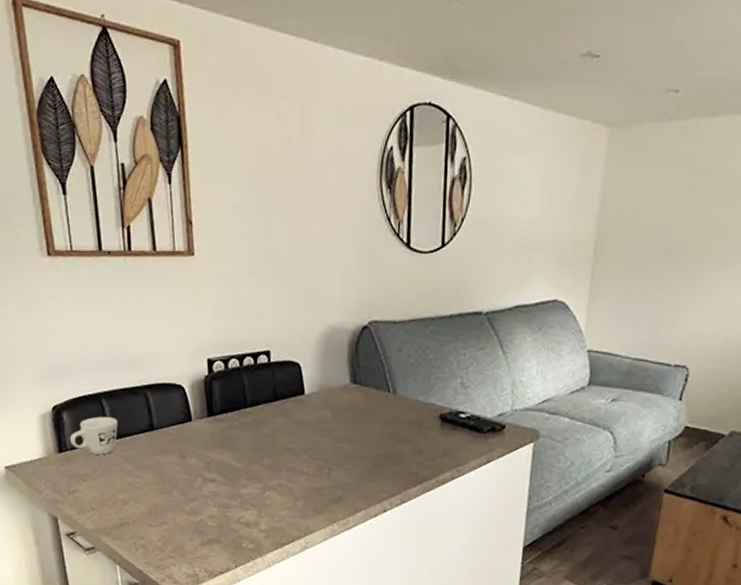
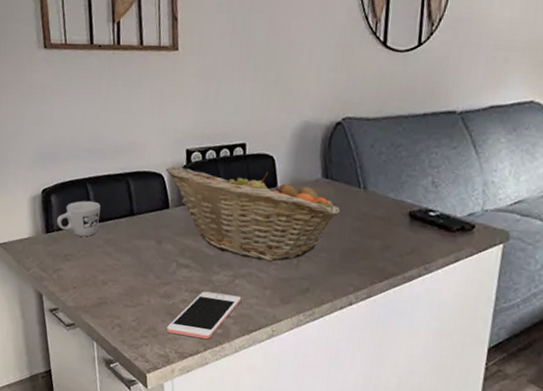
fruit basket: none [186,376,371,471] -> present [165,166,341,261]
cell phone: none [195,505,273,556] -> present [167,291,242,340]

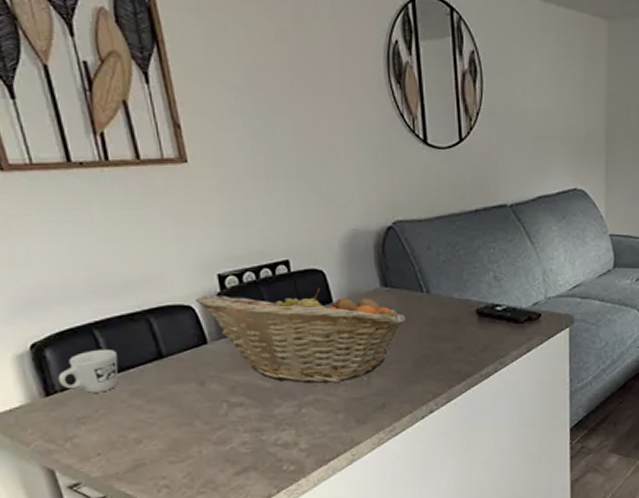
cell phone: present [167,291,242,340] -> none [228,426,312,482]

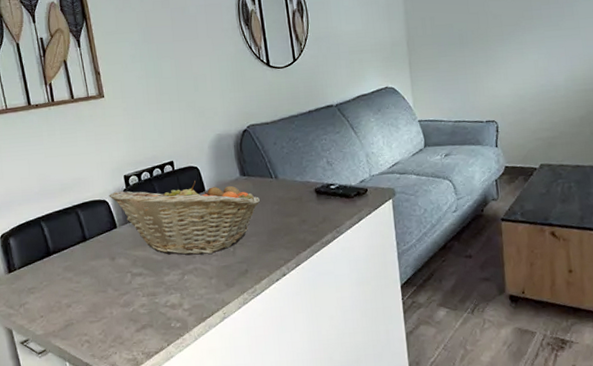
mug: present [57,349,118,393] -> none [17,235,57,269]

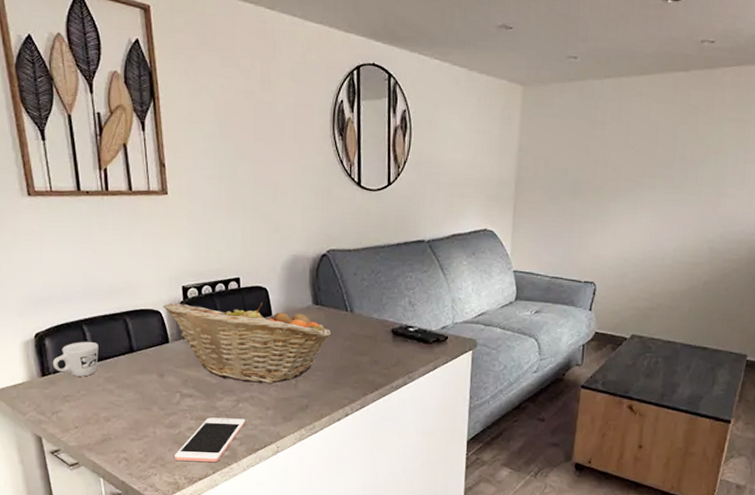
mug: none [17,235,57,269] -> present [52,341,99,377]
cell phone: none [131,290,193,337] -> present [175,417,246,463]

